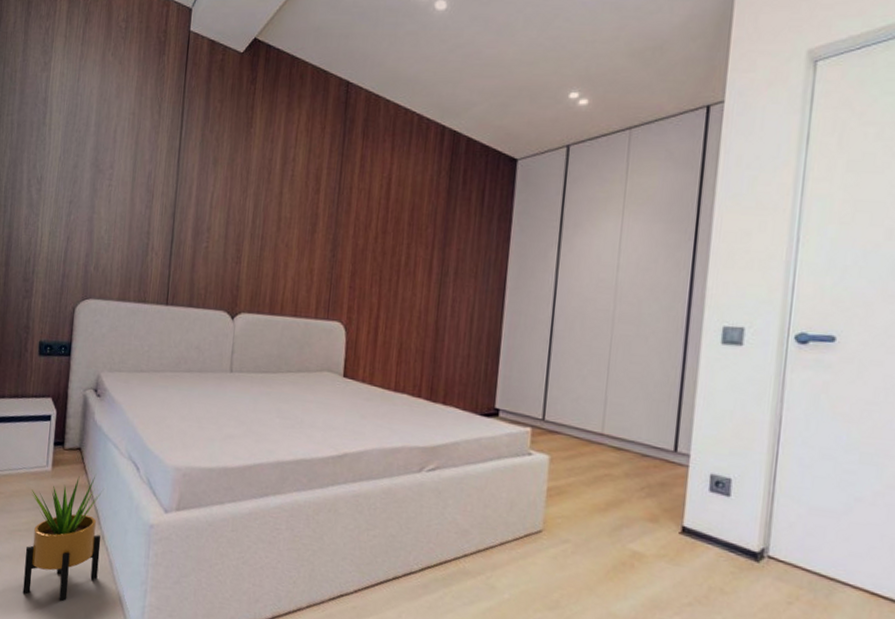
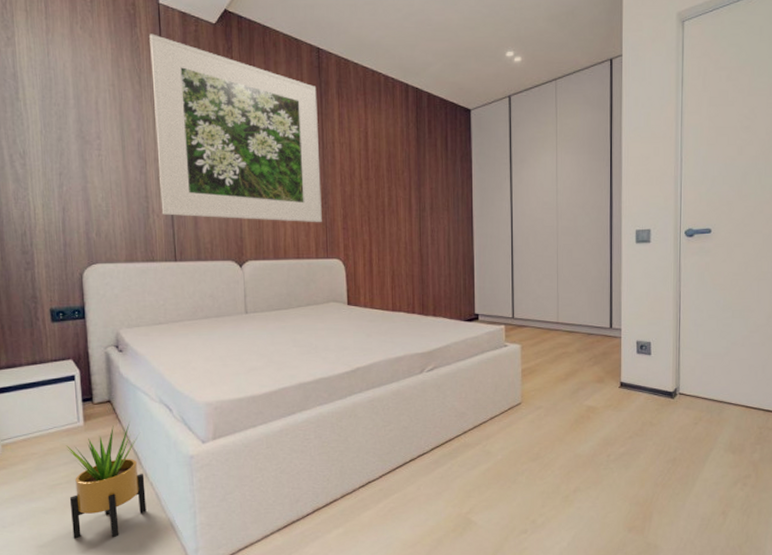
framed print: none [161,62,341,279] -> present [149,34,322,223]

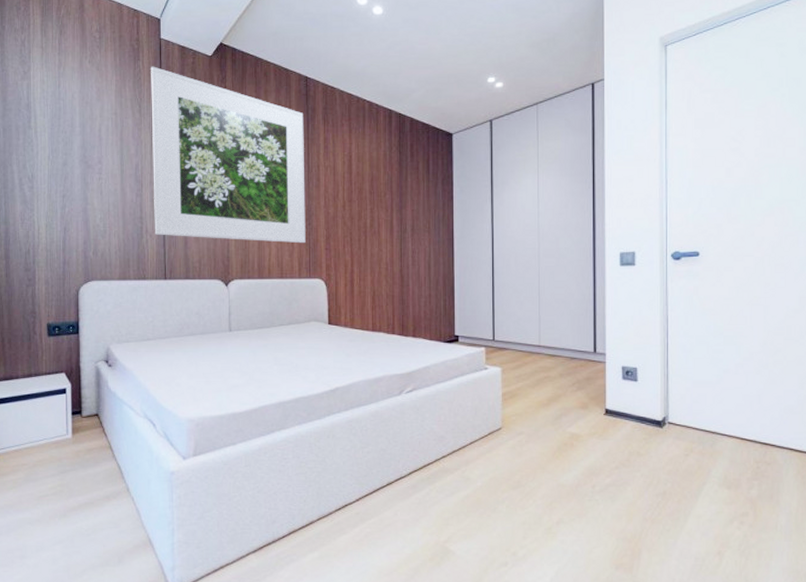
potted plant: present [65,423,147,539] -> none [54,437,127,552]

